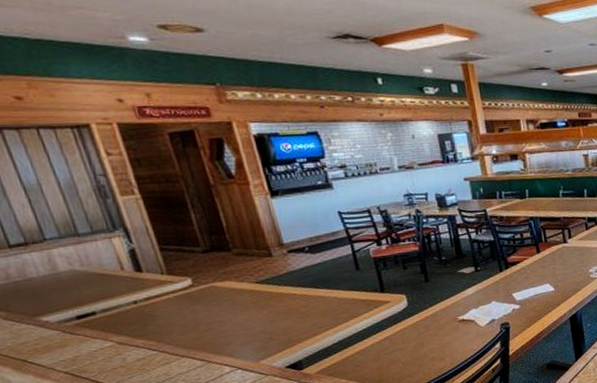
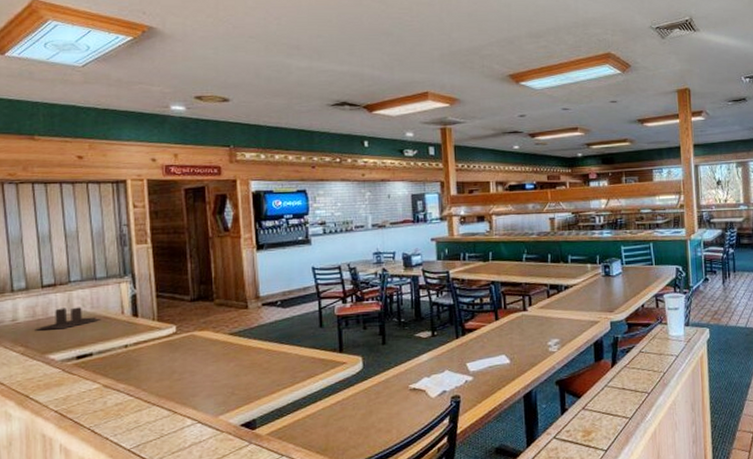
napkin holder: none [13,265,98,294] -> present [35,307,102,331]

